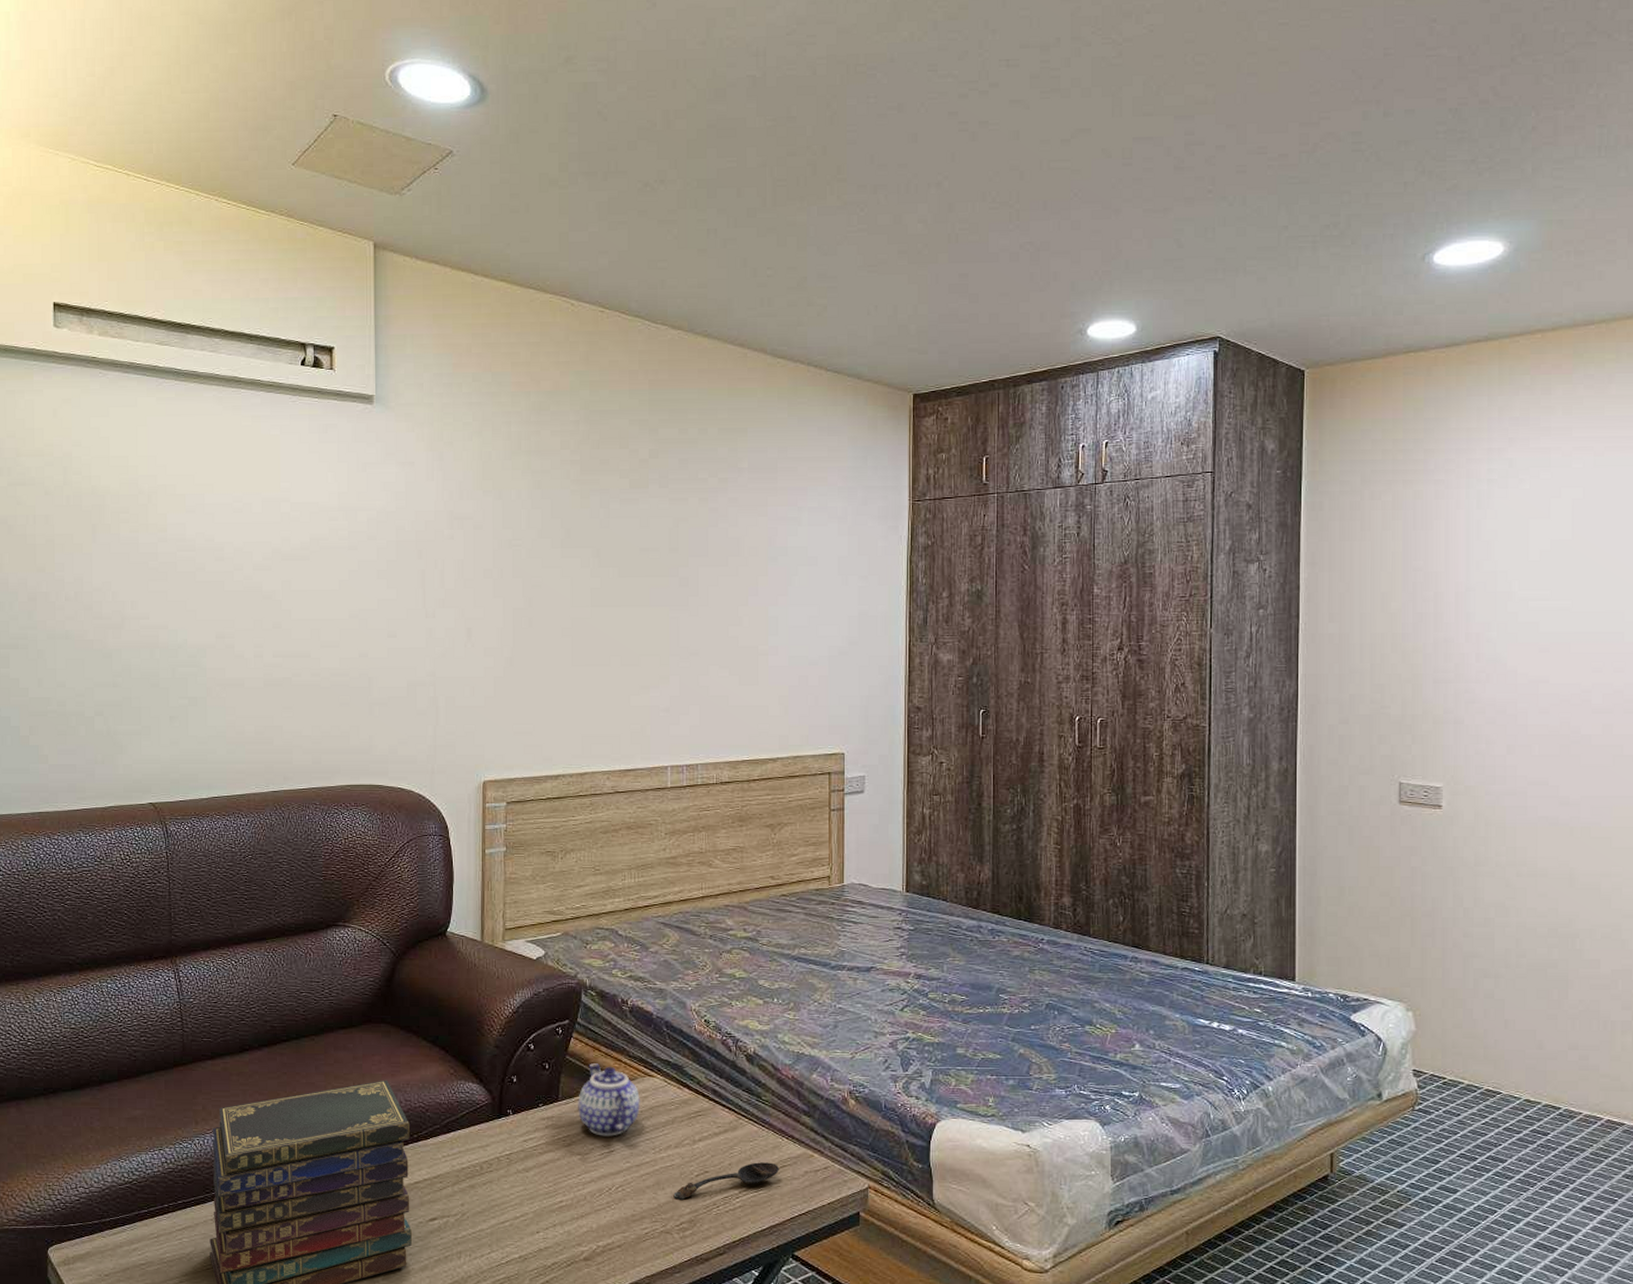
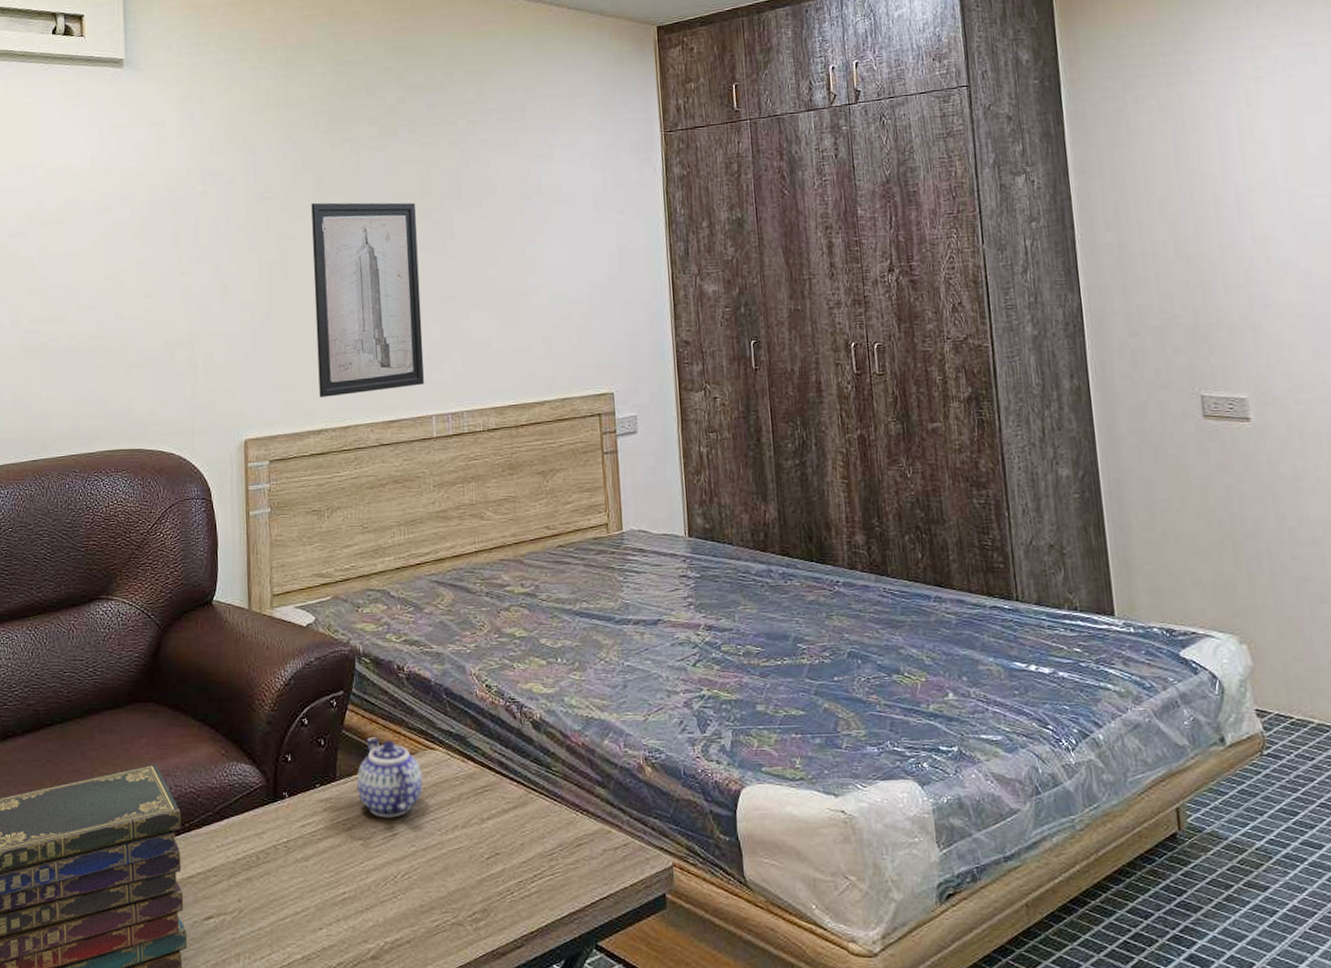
wall art: none [558,552,663,744] -> present [311,202,424,397]
spoon: present [673,1162,780,1200] -> none [463,841,576,886]

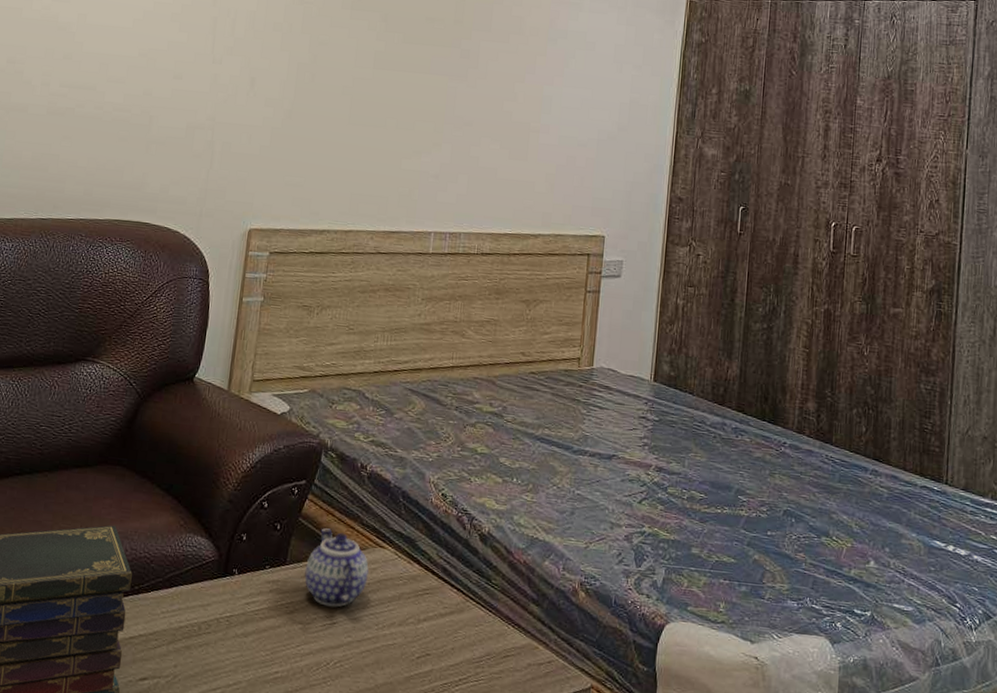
wall art: present [311,202,424,397] -> none [327,13,447,202]

